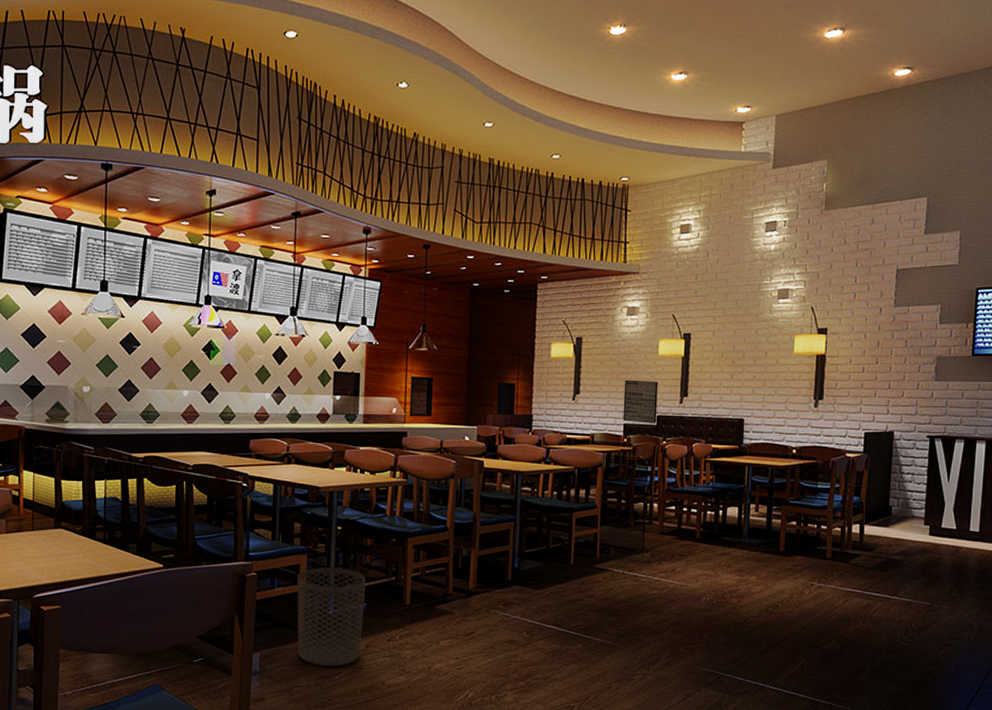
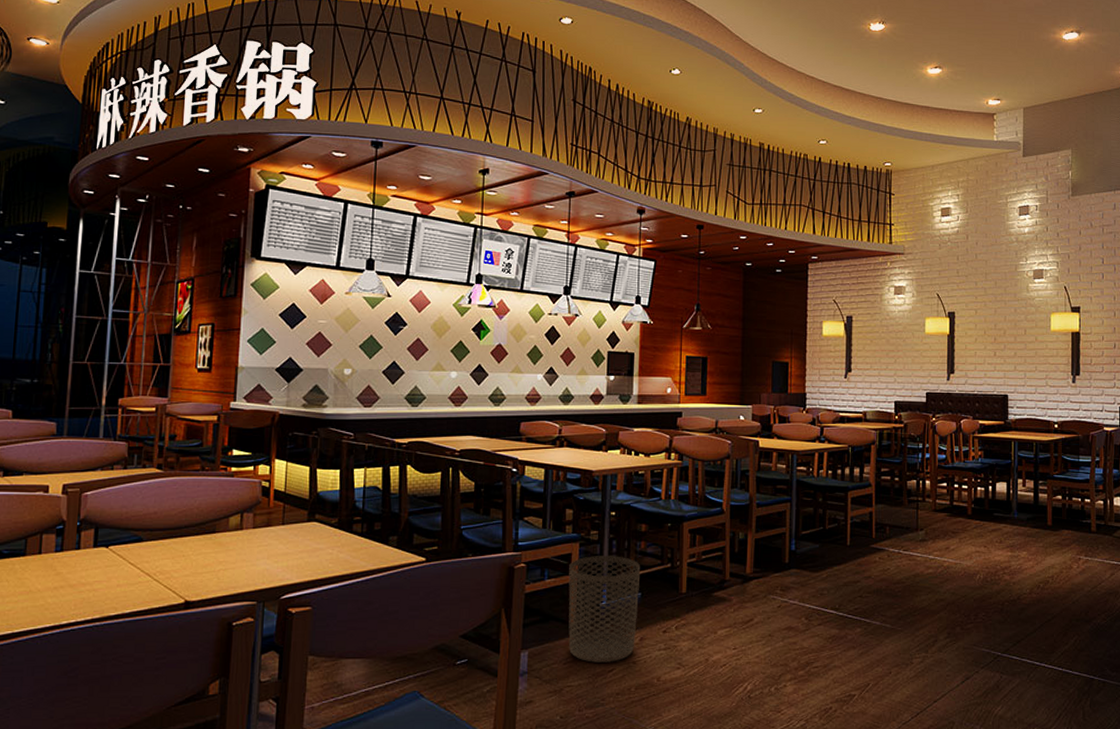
wall art: present [623,379,658,424] -> none [893,357,926,401]

